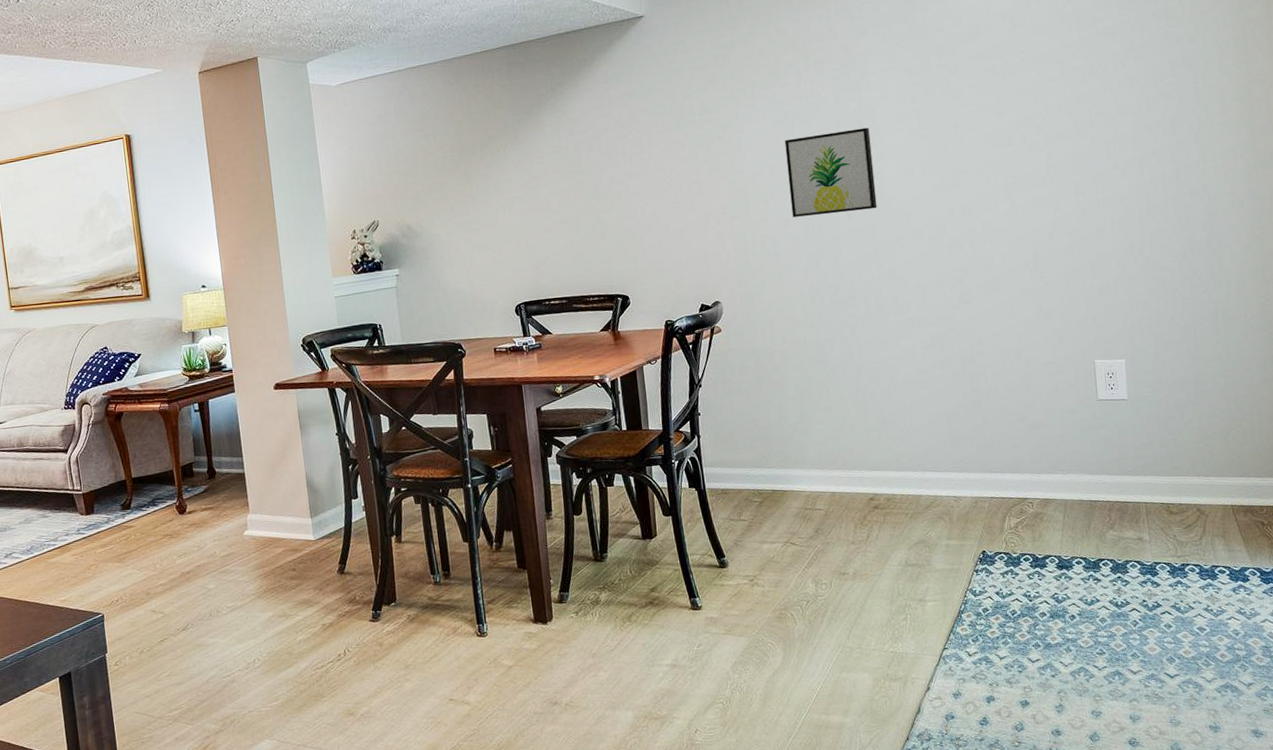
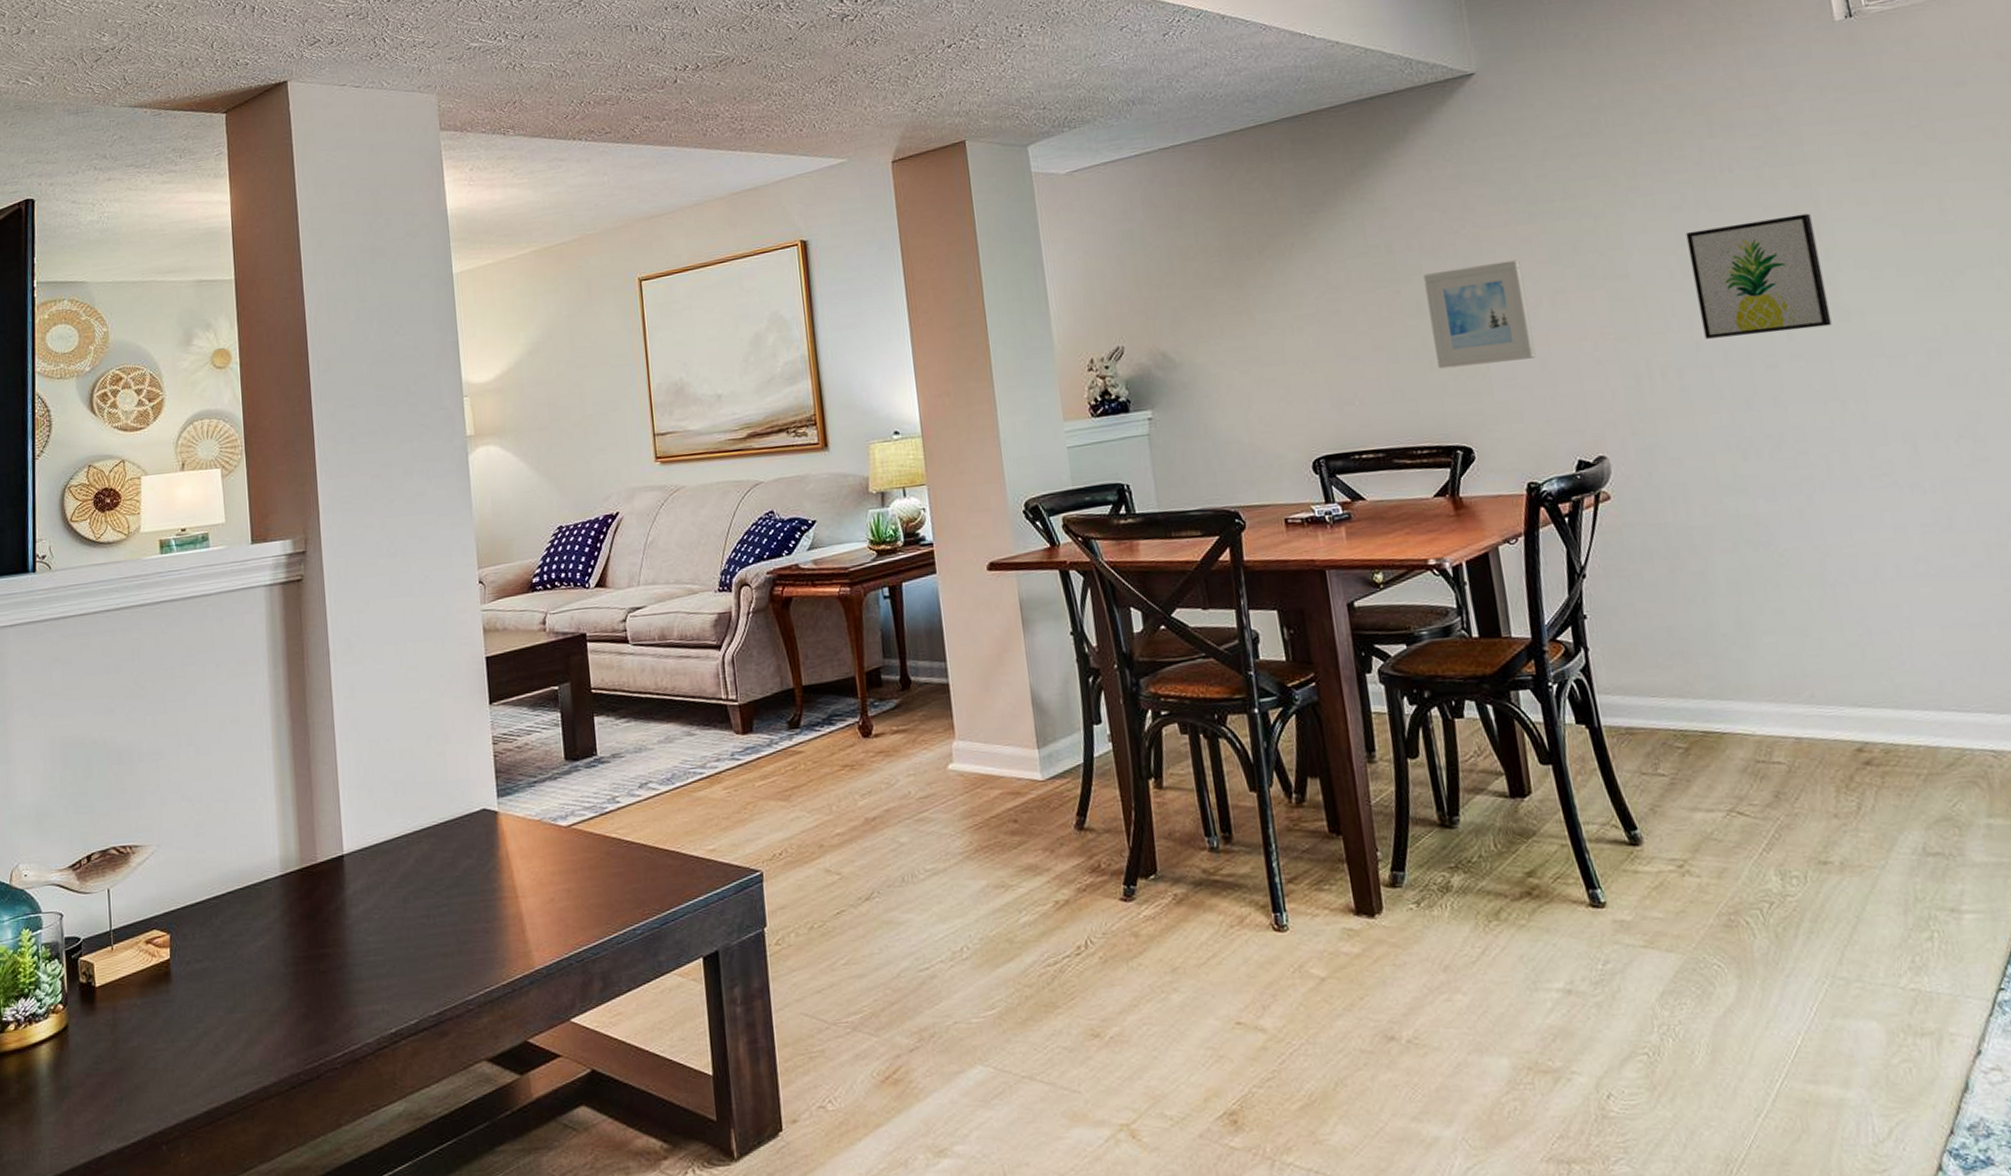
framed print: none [600,158,676,239] -> present [1423,259,1536,369]

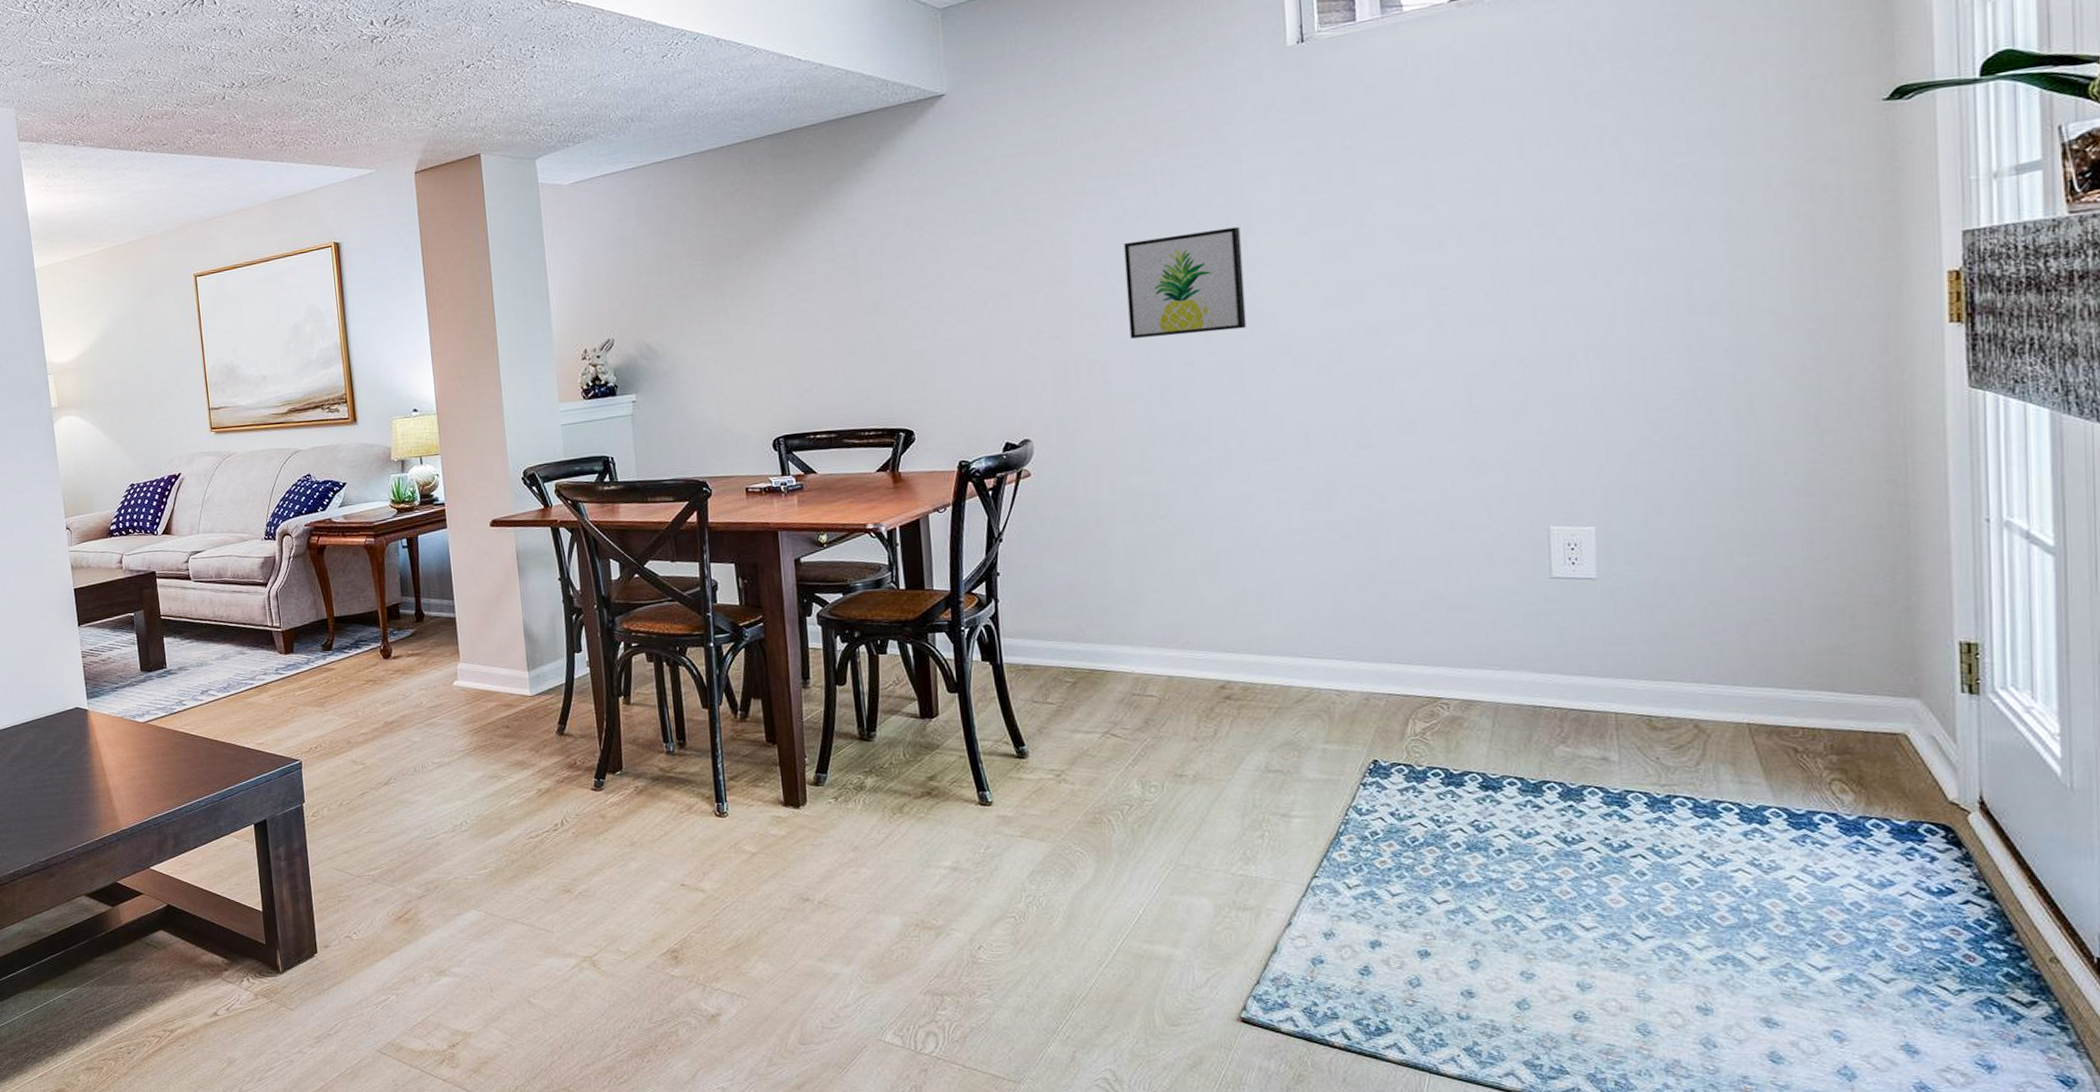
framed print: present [1423,259,1536,369] -> none [883,266,977,362]

